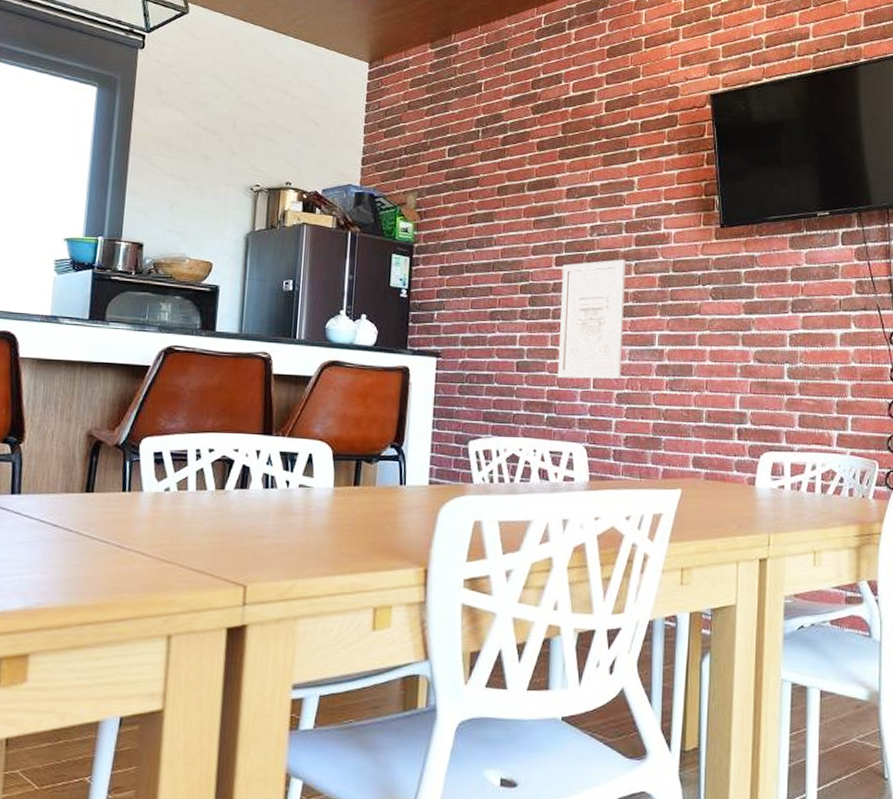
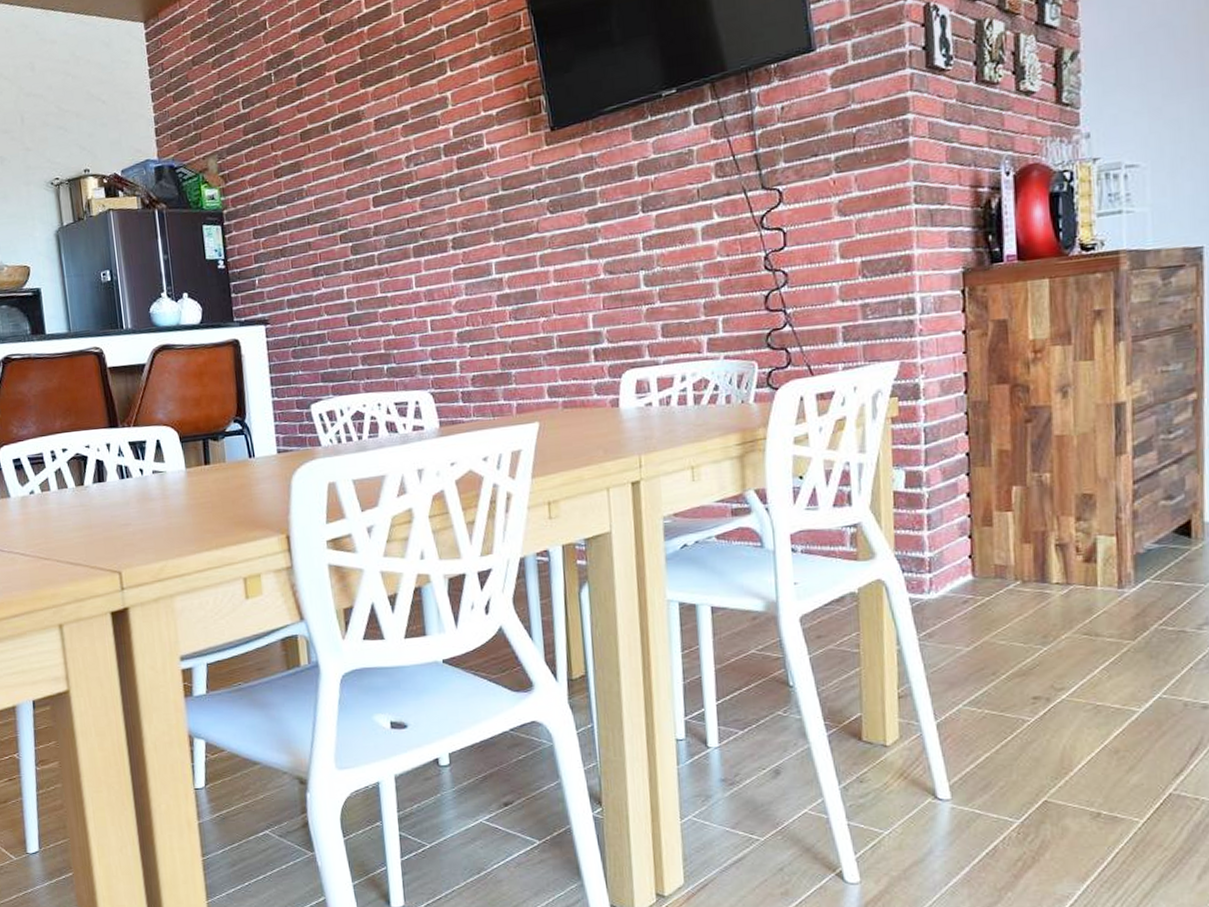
wall art: present [557,259,626,379] -> none [381,186,459,326]

